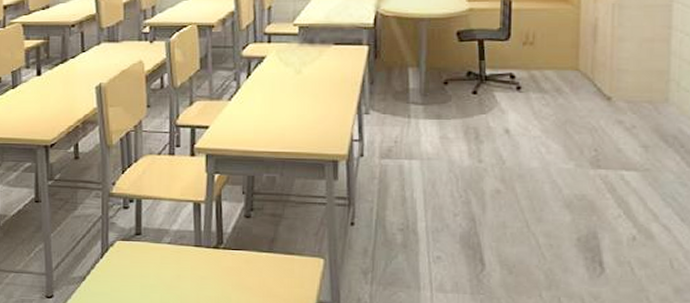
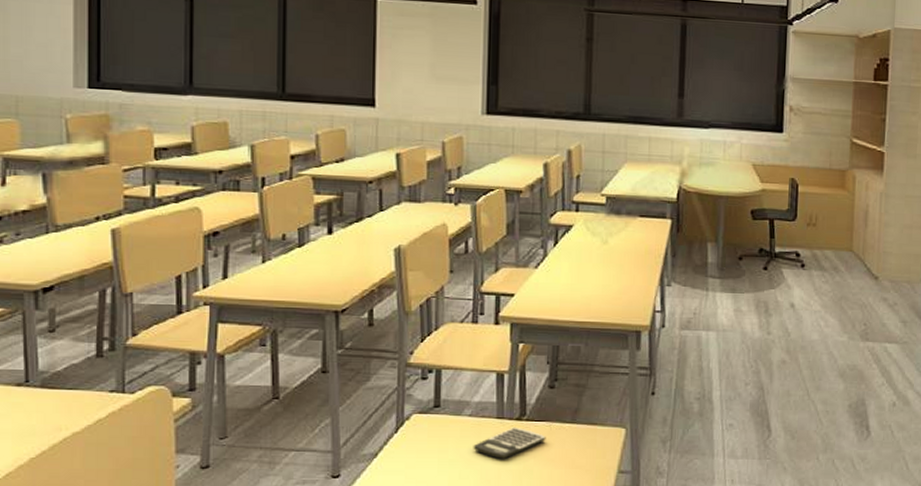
calculator: none [173,255,243,286] -> present [473,427,546,459]

